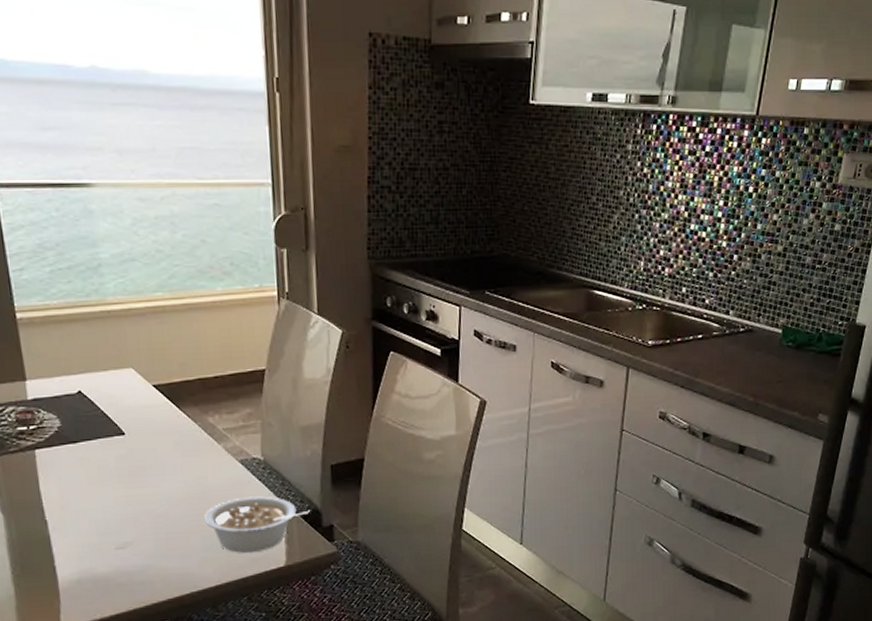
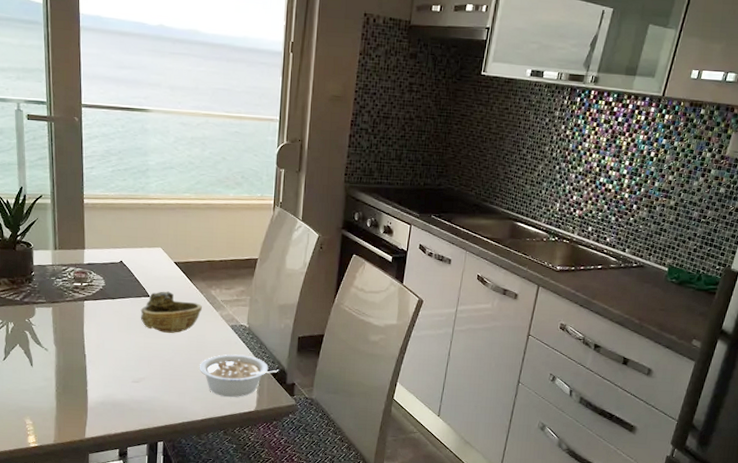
decorative bowl: none [114,425,199,480] -> present [140,291,202,334]

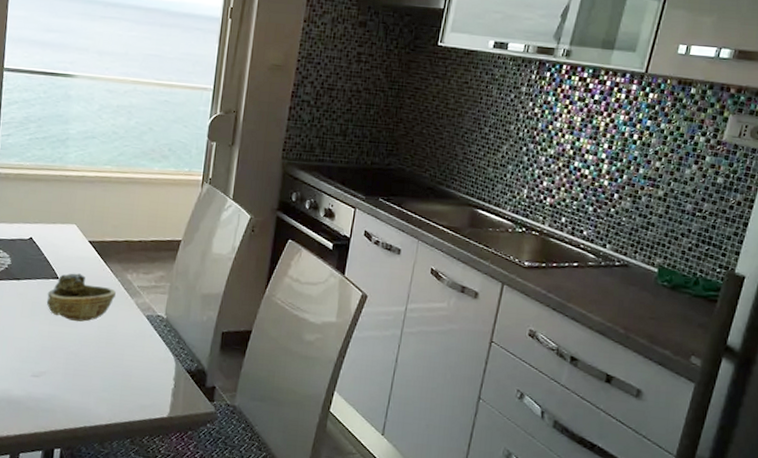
legume: present [199,354,279,397] -> none [107,349,199,400]

